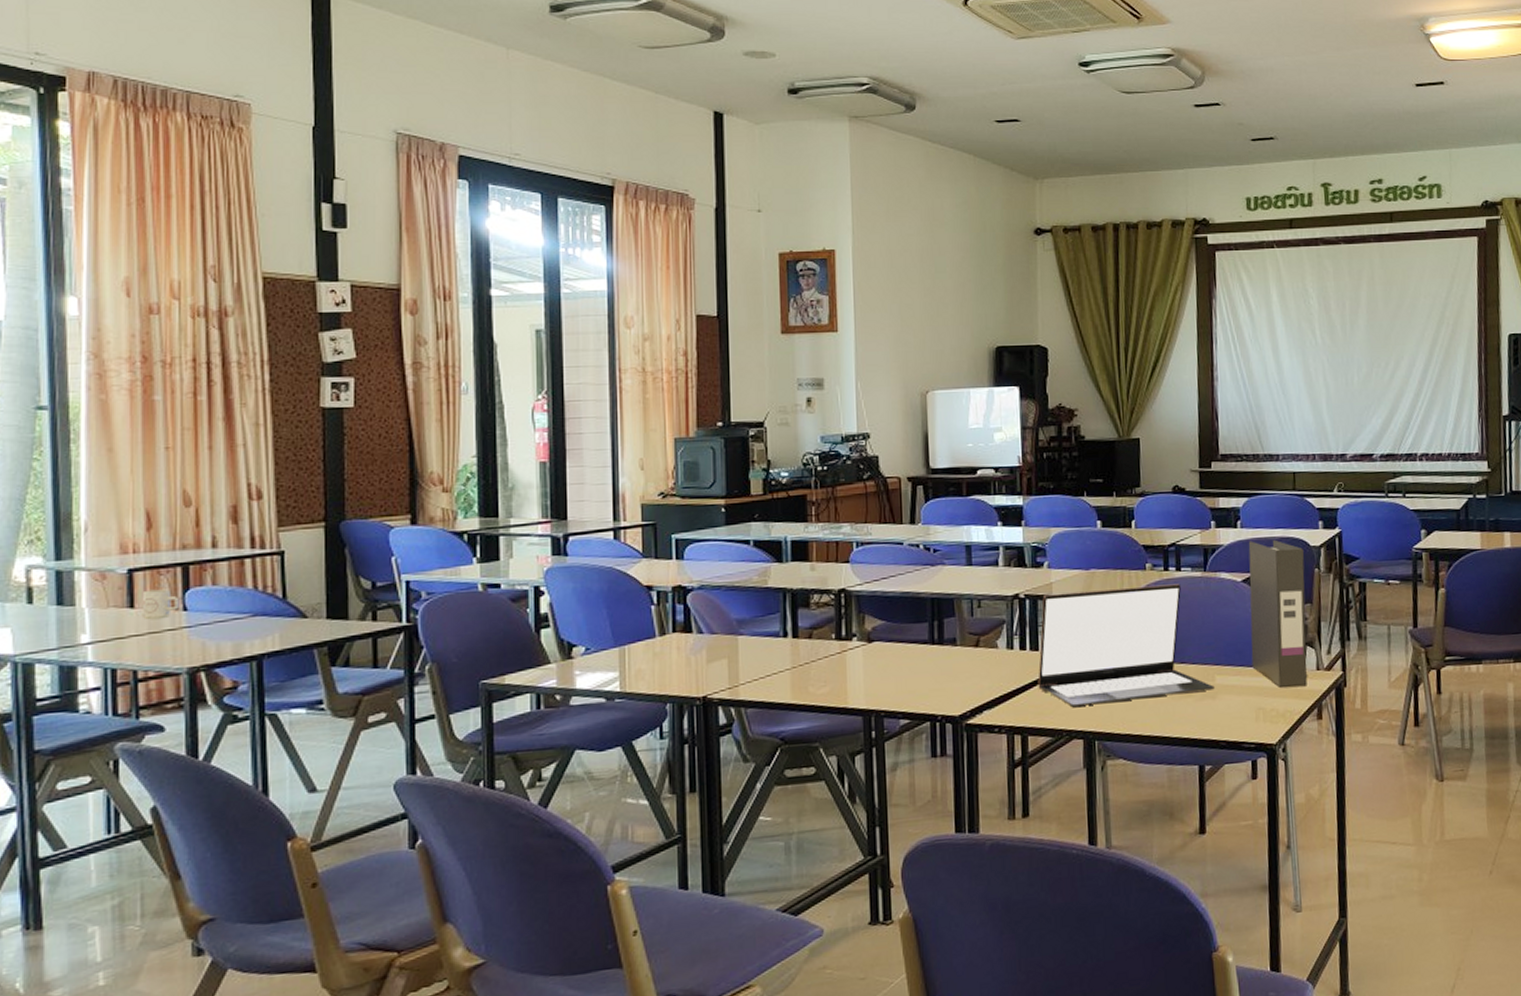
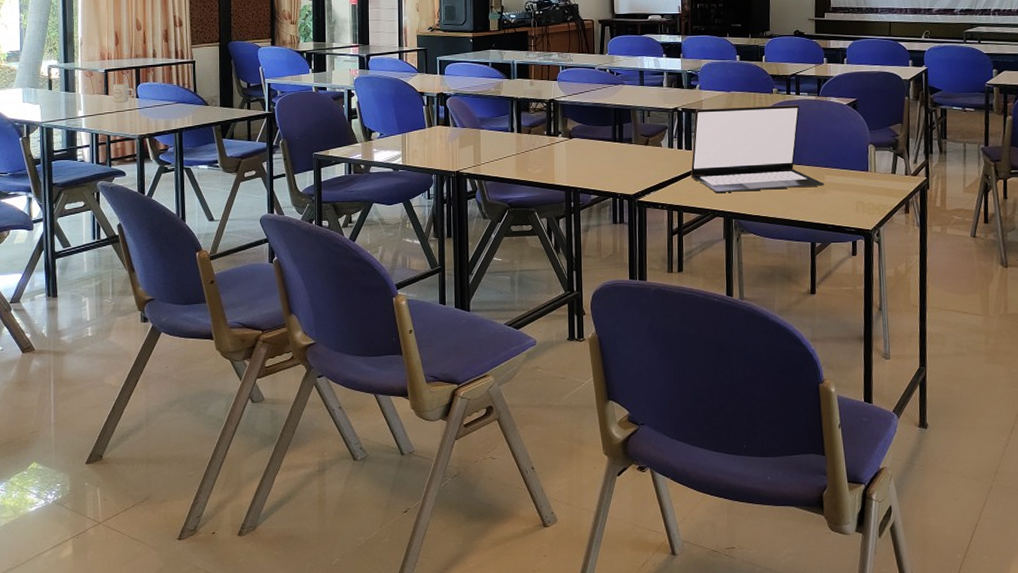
binder: present [1248,539,1307,689] -> none [852,73,898,188]

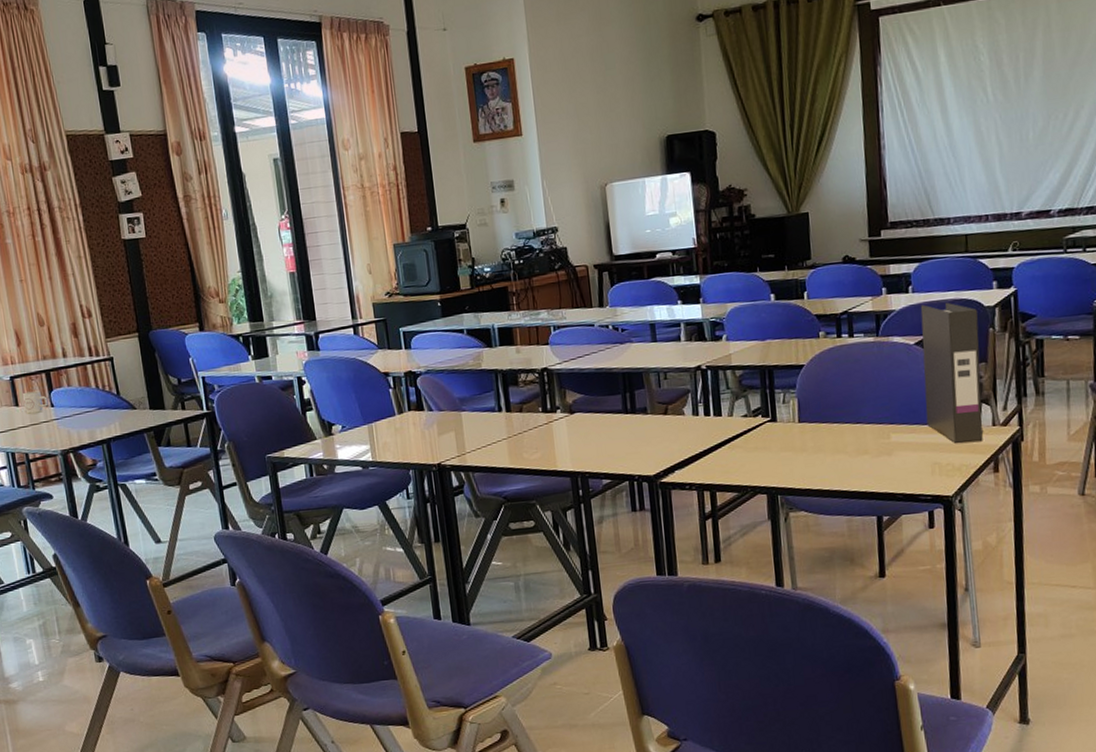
laptop: present [691,105,824,193] -> none [722,349,890,465]
binder: none [852,73,898,188] -> present [920,302,983,444]

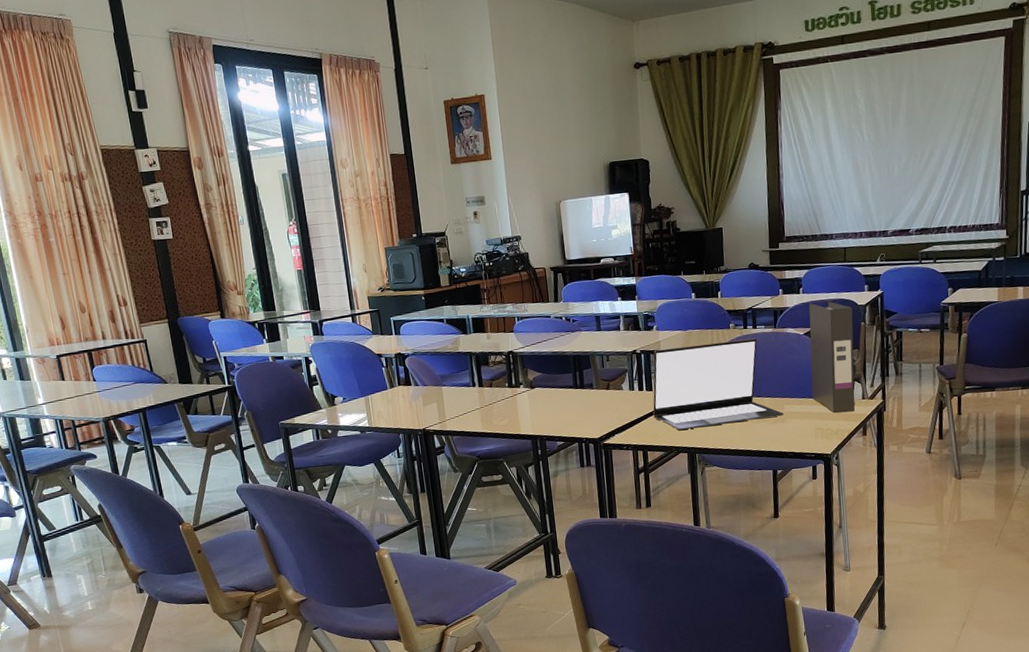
mug: present [22,390,49,415] -> none [67,367,91,388]
laptop: none [722,349,890,465] -> present [653,338,784,430]

